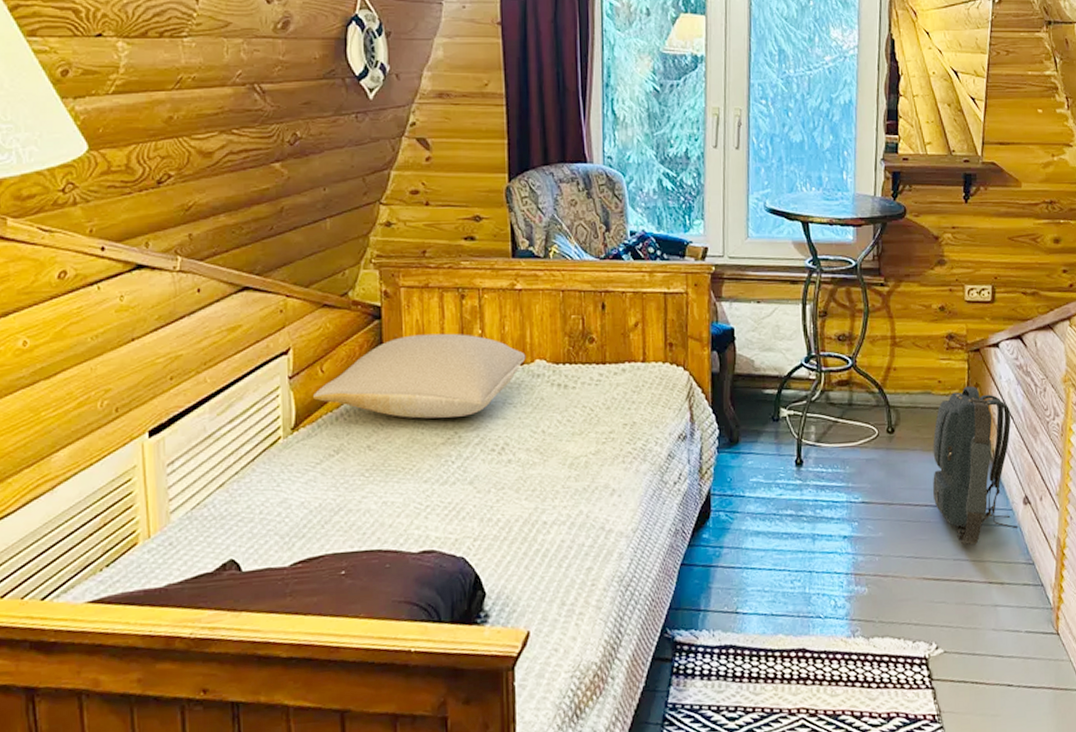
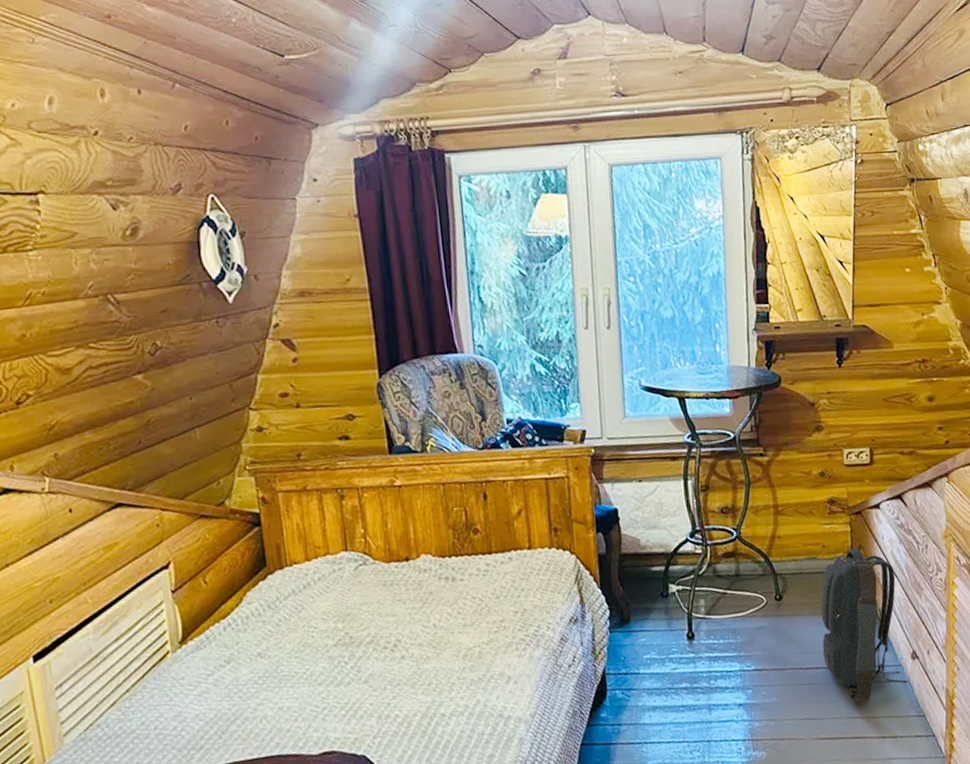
pillow: present [313,333,526,419] -> none [198,534,411,623]

